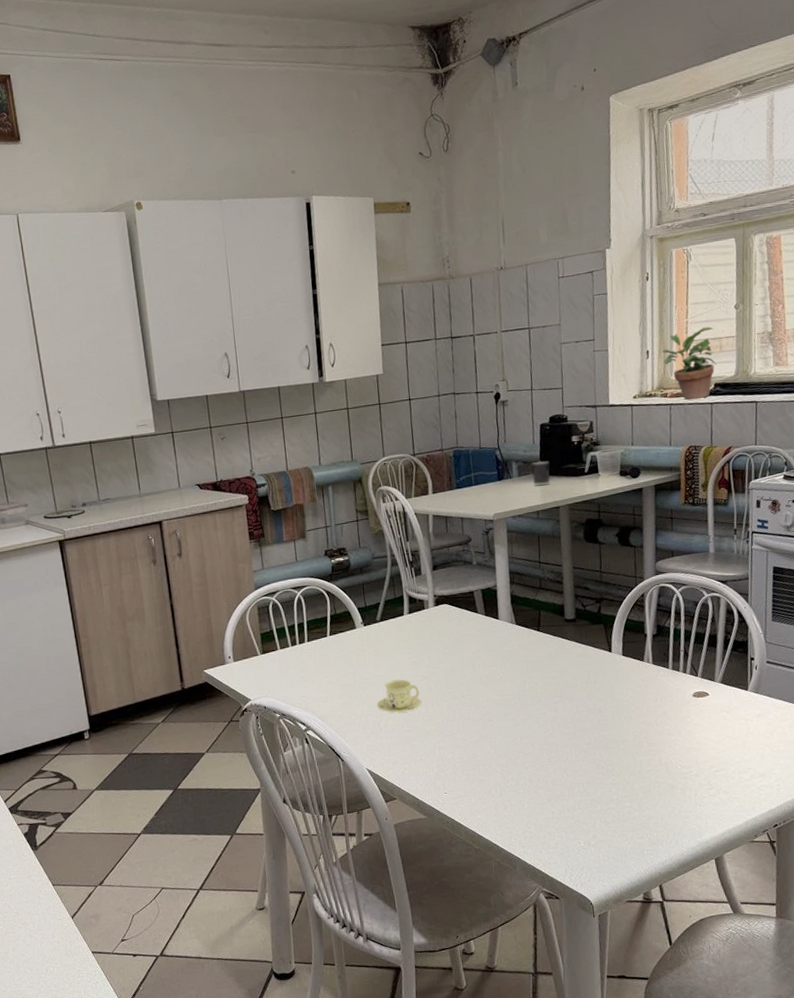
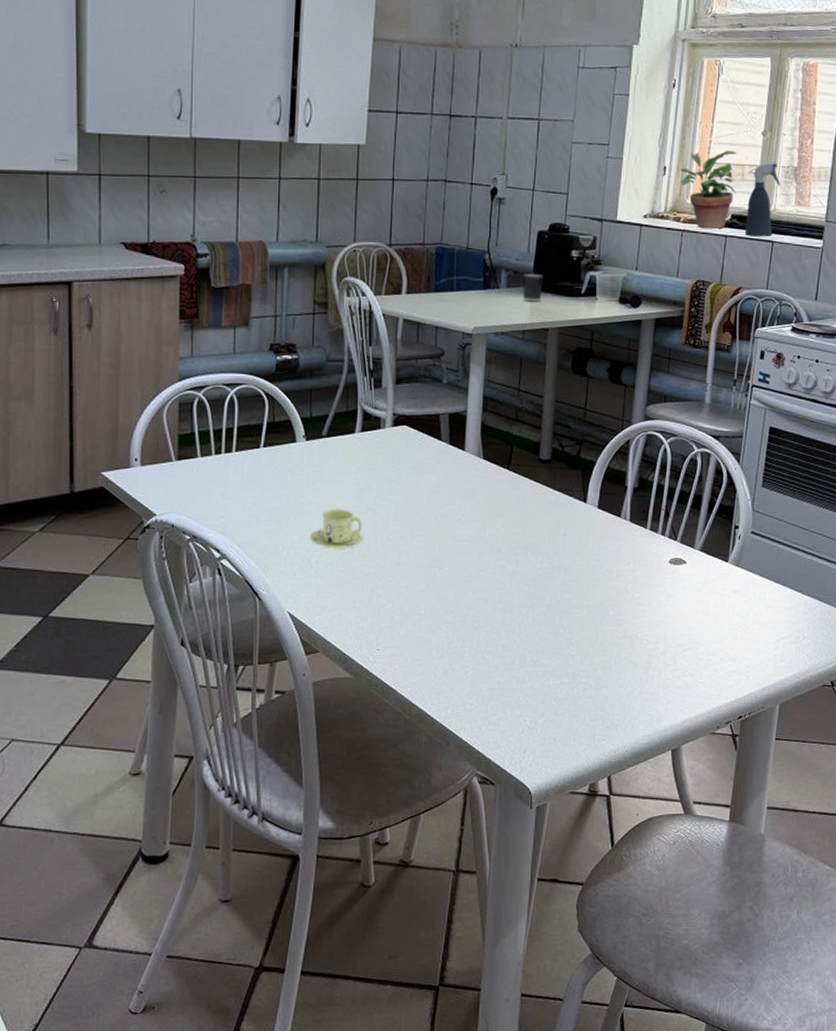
spray bottle: none [725,332,758,401] -> present [744,163,781,237]

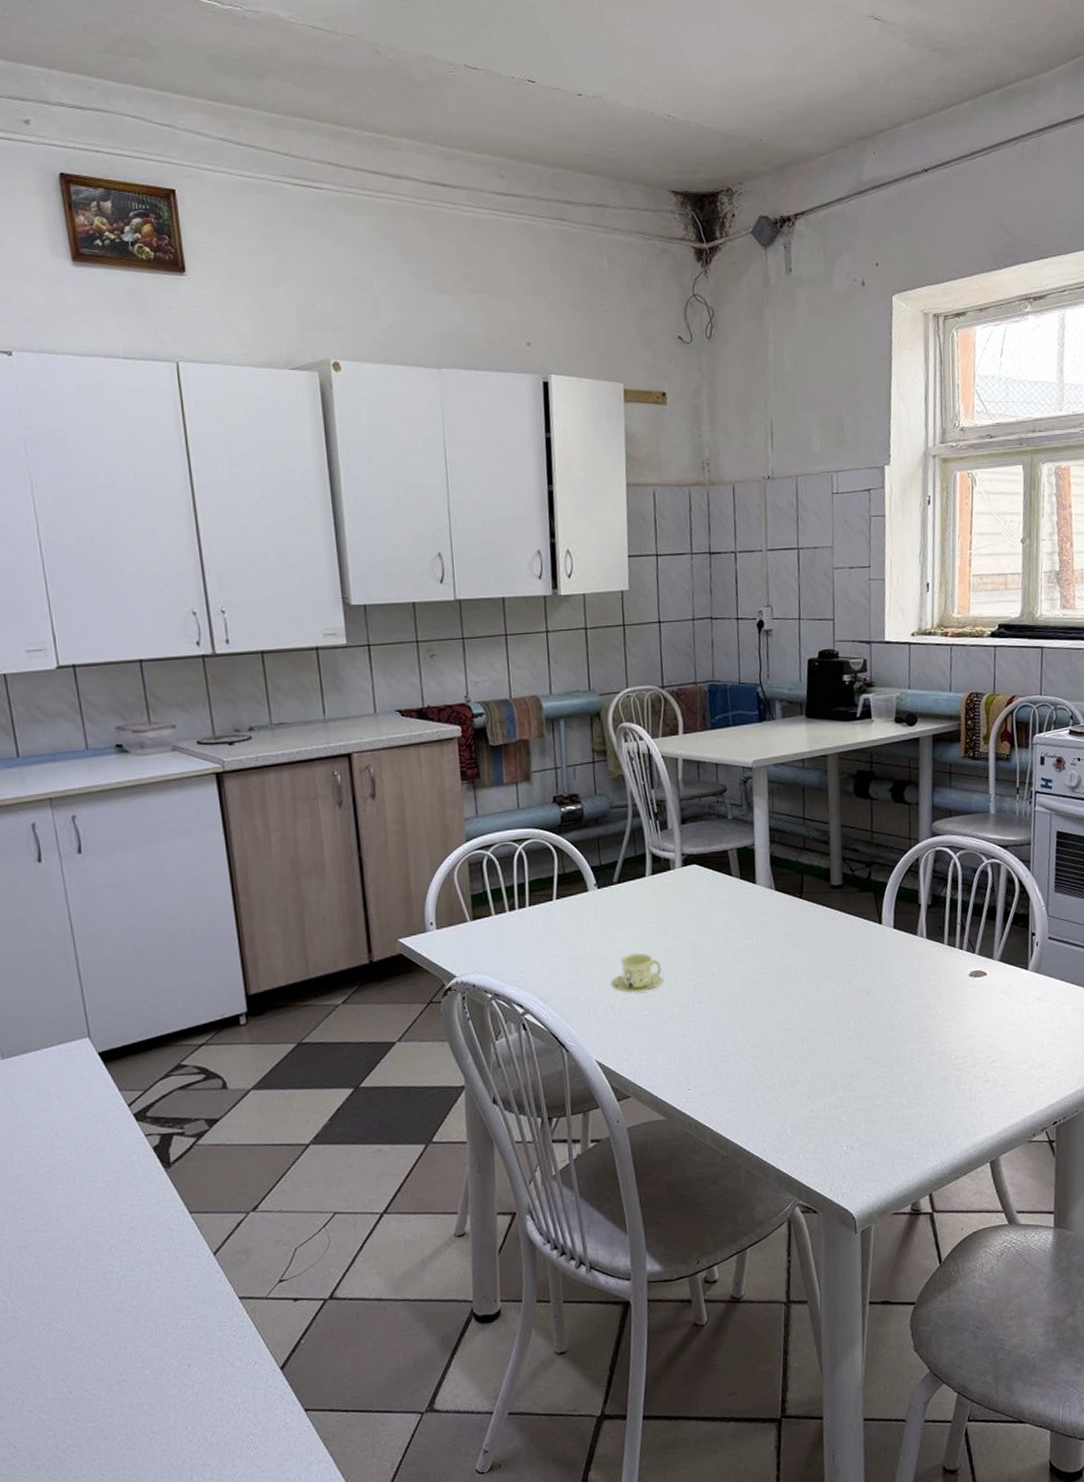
mug: present [521,273,545,302] -> none [795,701,819,730]
potted plant: present [681,150,738,229] -> none [944,561,1002,642]
spray bottle: present [744,163,781,237] -> none [1011,569,1045,645]

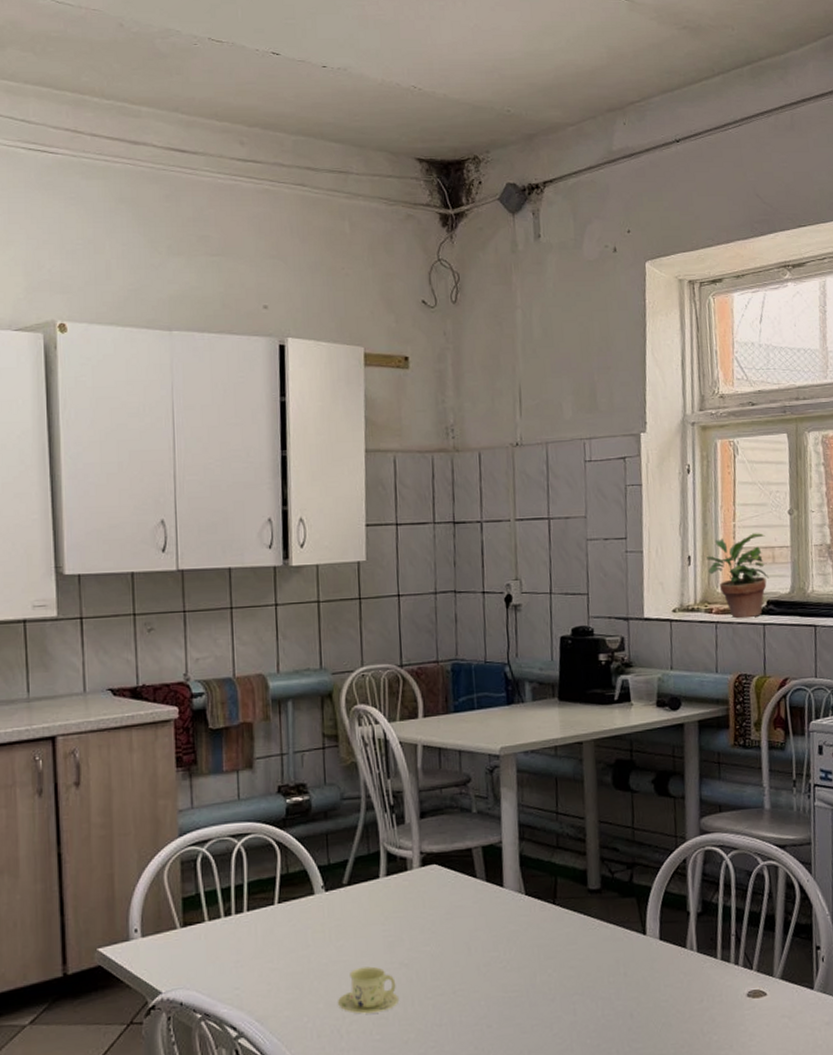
potted plant: none [944,561,1002,642] -> present [707,533,770,619]

